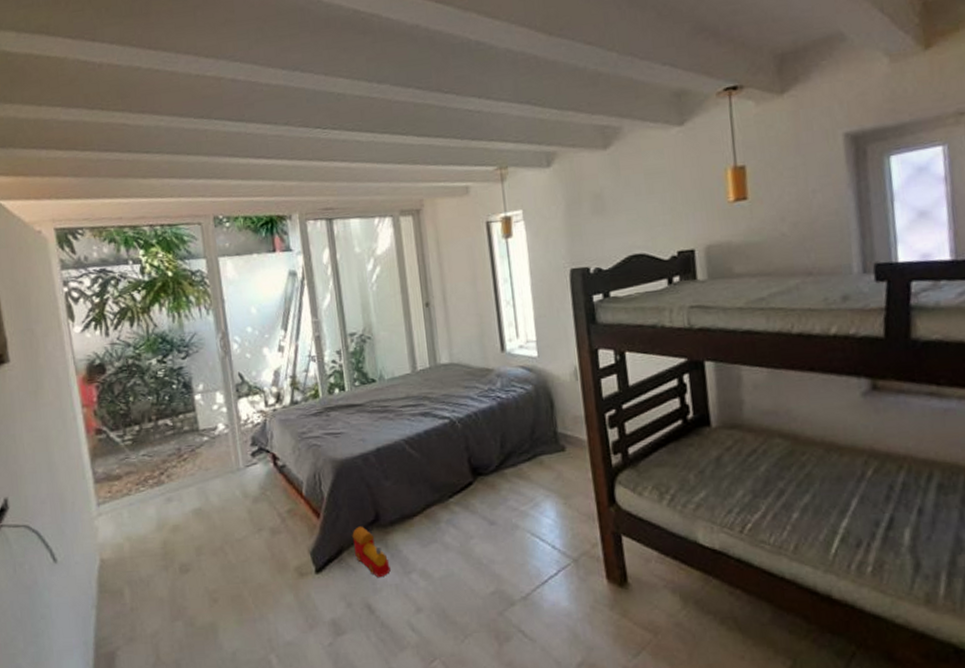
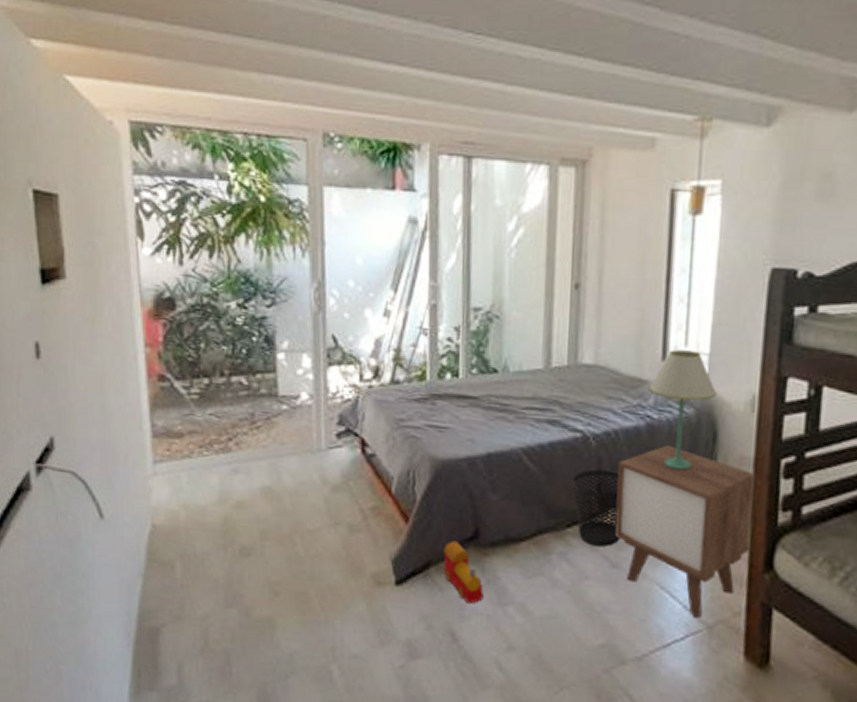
wastebasket: none [448,445,492,509] -> present [573,469,620,547]
nightstand: none [481,417,595,555] -> present [614,444,754,618]
table lamp: none [495,340,548,436] -> present [649,349,718,470]

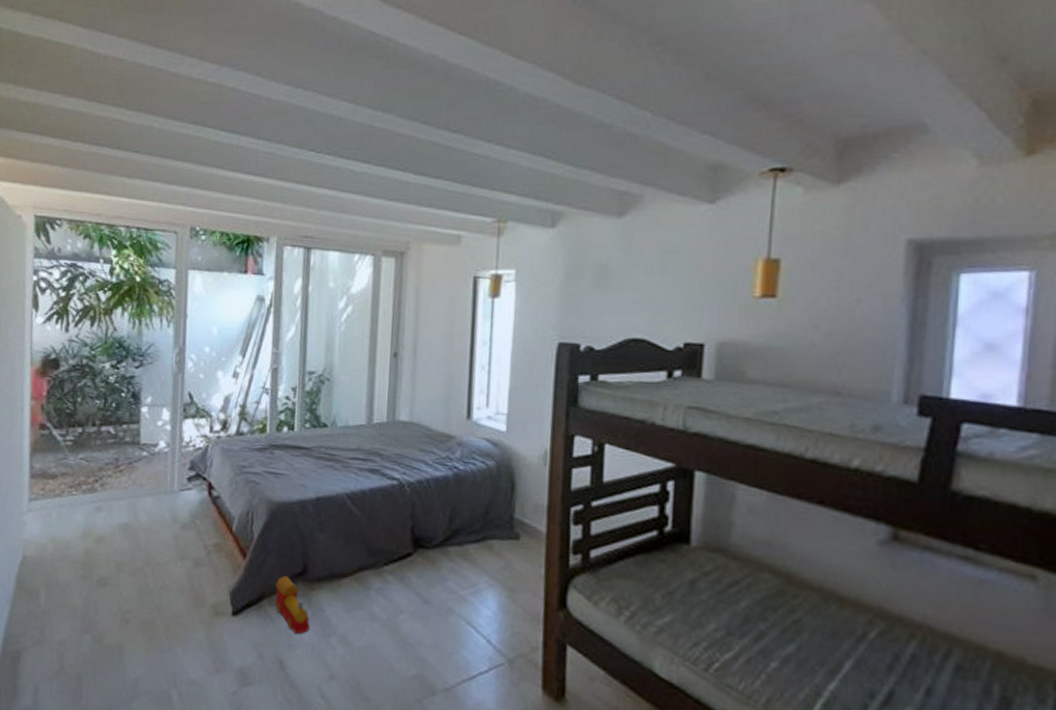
wastebasket: present [573,469,620,547] -> none [390,513,431,584]
nightstand: present [614,444,754,618] -> none [426,492,547,652]
table lamp: present [649,349,718,470] -> none [456,410,515,516]

